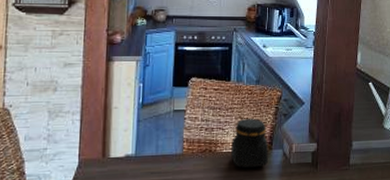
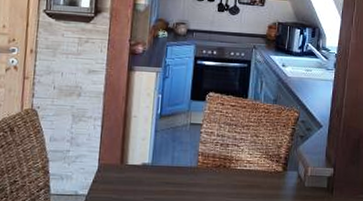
jar: present [231,118,269,168] -> none [245,136,284,187]

